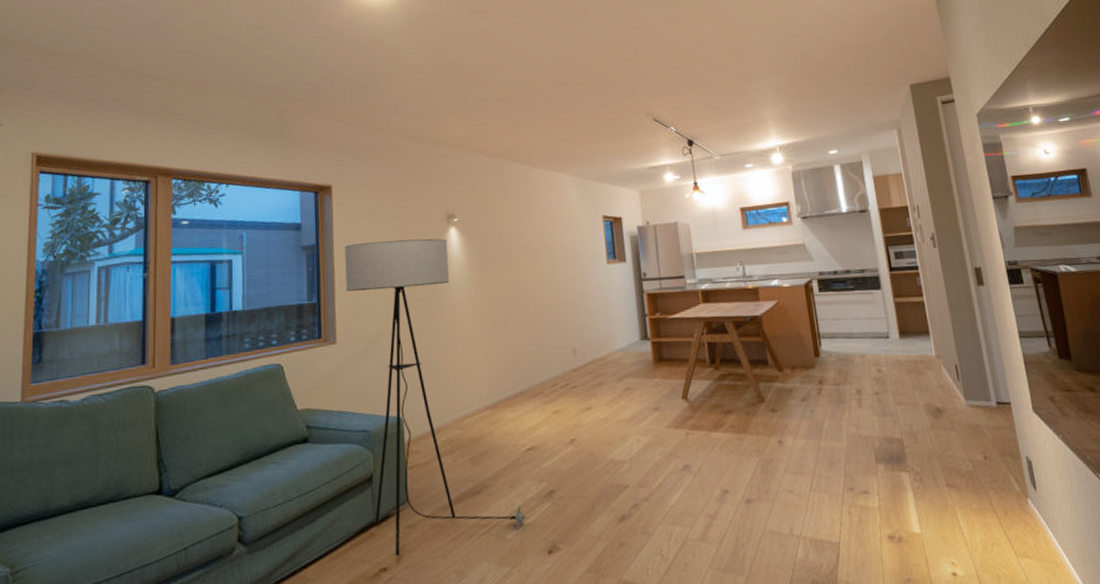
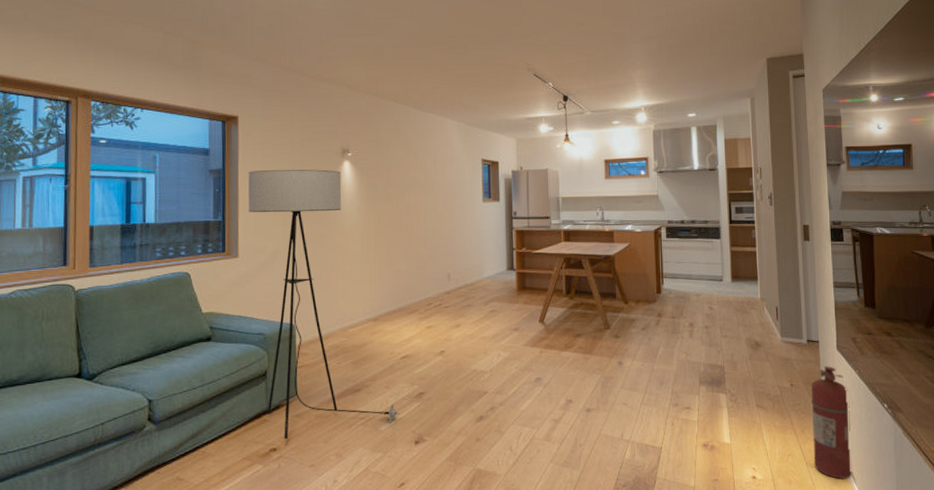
fire extinguisher: none [1008,432,1073,571] -> present [811,366,853,480]

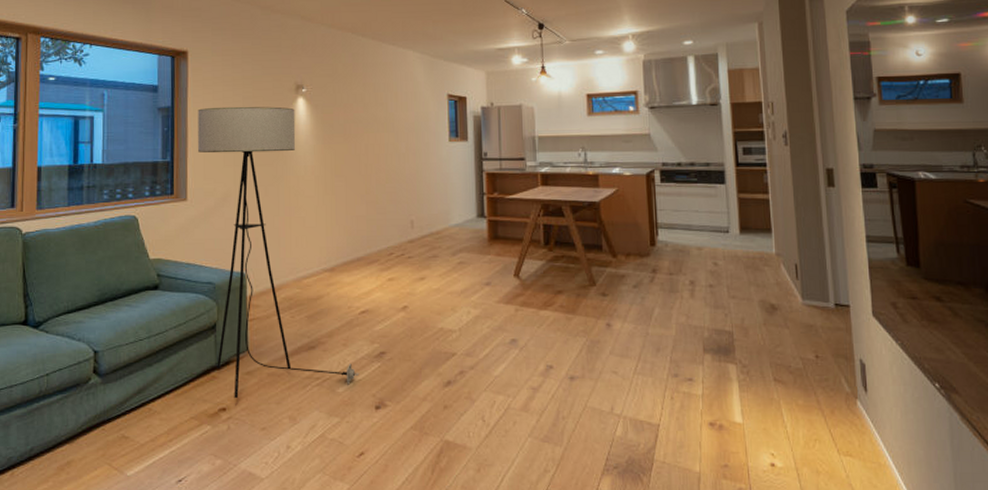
fire extinguisher: present [811,366,853,480] -> none [841,335,897,473]

